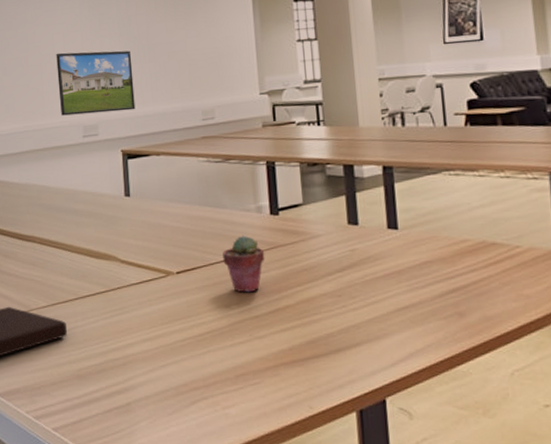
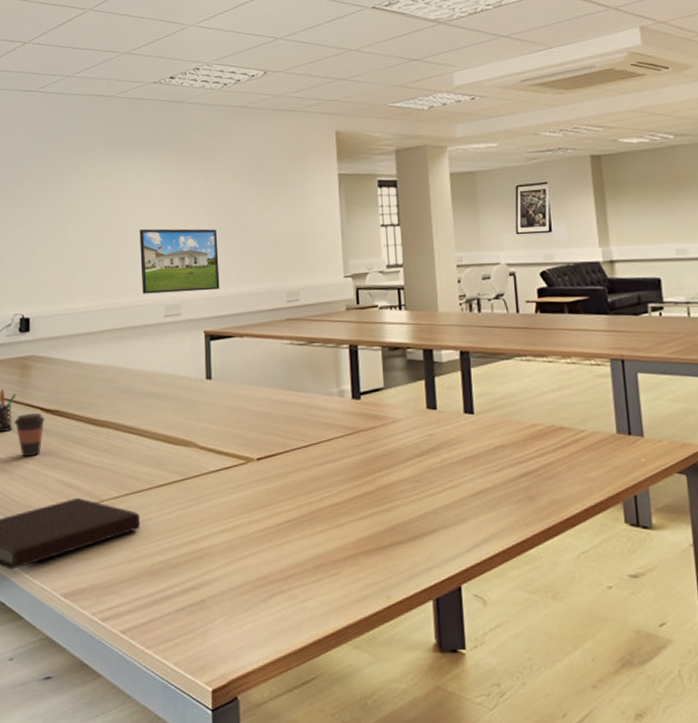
potted succulent: present [223,235,265,293] -> none [304,420,346,479]

